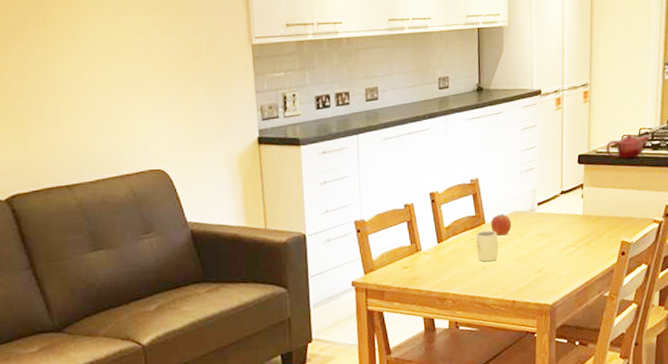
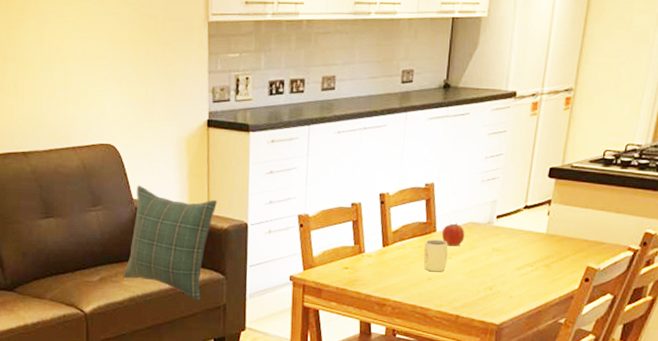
pillow: none [181,207,274,319] -> present [123,185,217,302]
teapot: present [606,134,652,158] -> none [583,150,640,176]

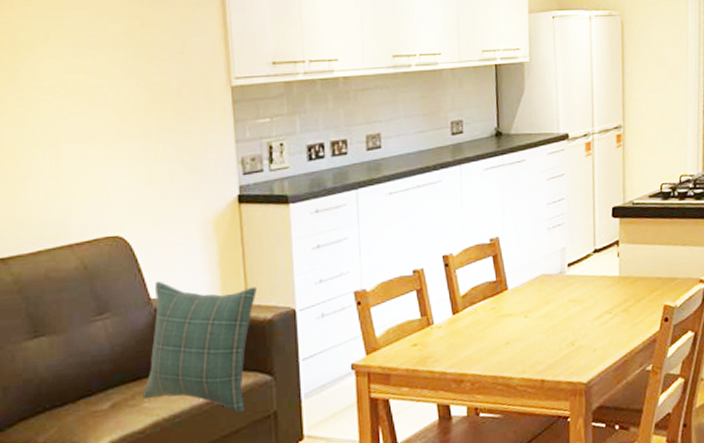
mug: present [423,239,448,272] -> none [497,298,524,335]
fruit: present [441,223,465,246] -> none [513,277,538,304]

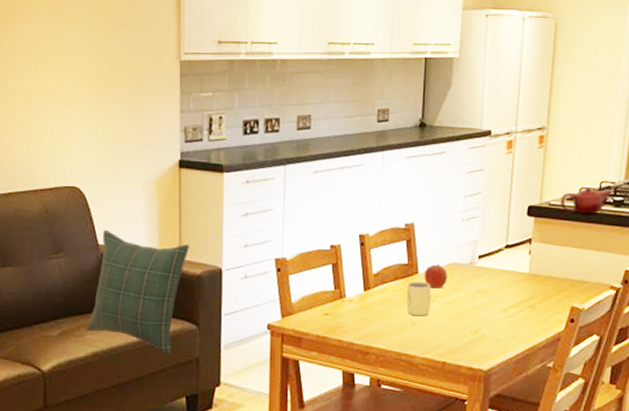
mug: none [497,298,524,335] -> present [406,282,431,316]
fruit: none [513,277,538,304] -> present [424,264,447,289]
teapot: none [643,182,694,210] -> present [561,187,614,214]

